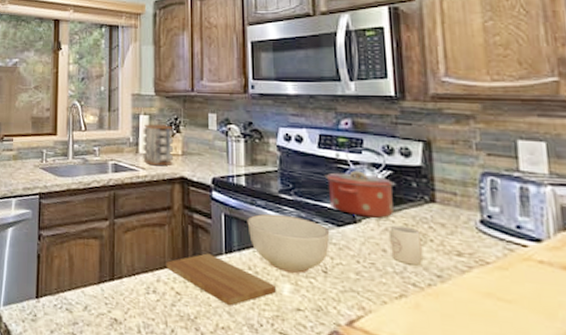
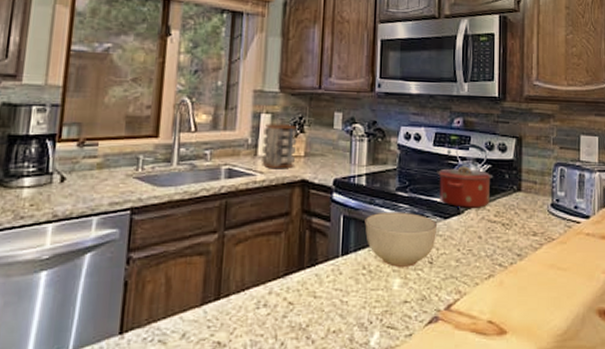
cutting board: present [166,253,276,306] -> none [279,257,387,308]
mug: present [388,225,423,266] -> none [484,214,509,248]

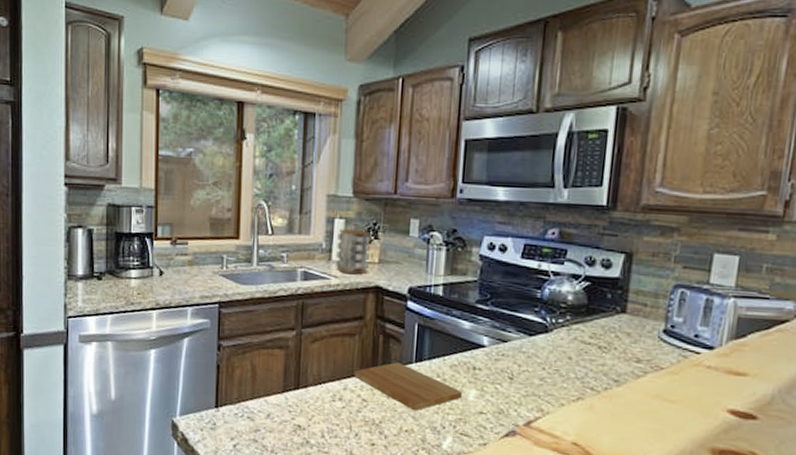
cutting board: none [279,257,387,308] -> present [353,362,462,411]
bowl: present [364,212,438,267] -> none [440,323,521,380]
casserole: present [437,166,494,208] -> none [523,281,592,328]

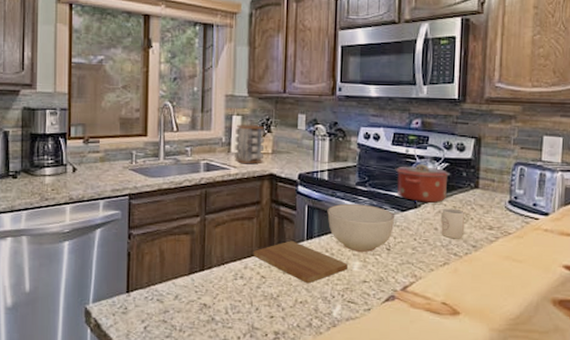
bowl: none [440,323,521,380] -> present [327,203,395,252]
casserole: none [523,281,592,328] -> present [395,164,451,203]
mug: none [576,334,607,372] -> present [440,208,465,239]

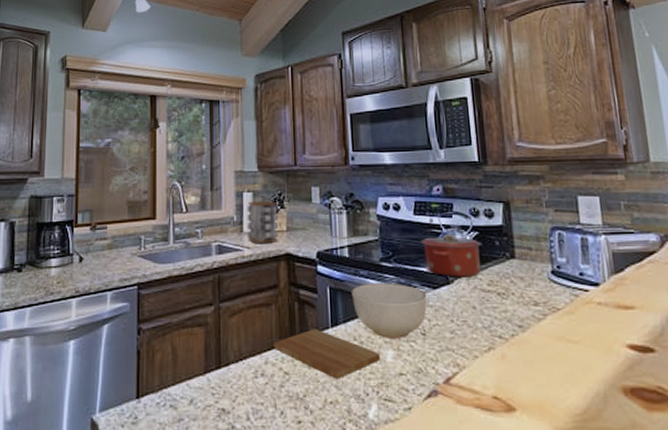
mug: present [440,208,465,239] -> none [477,283,507,319]

